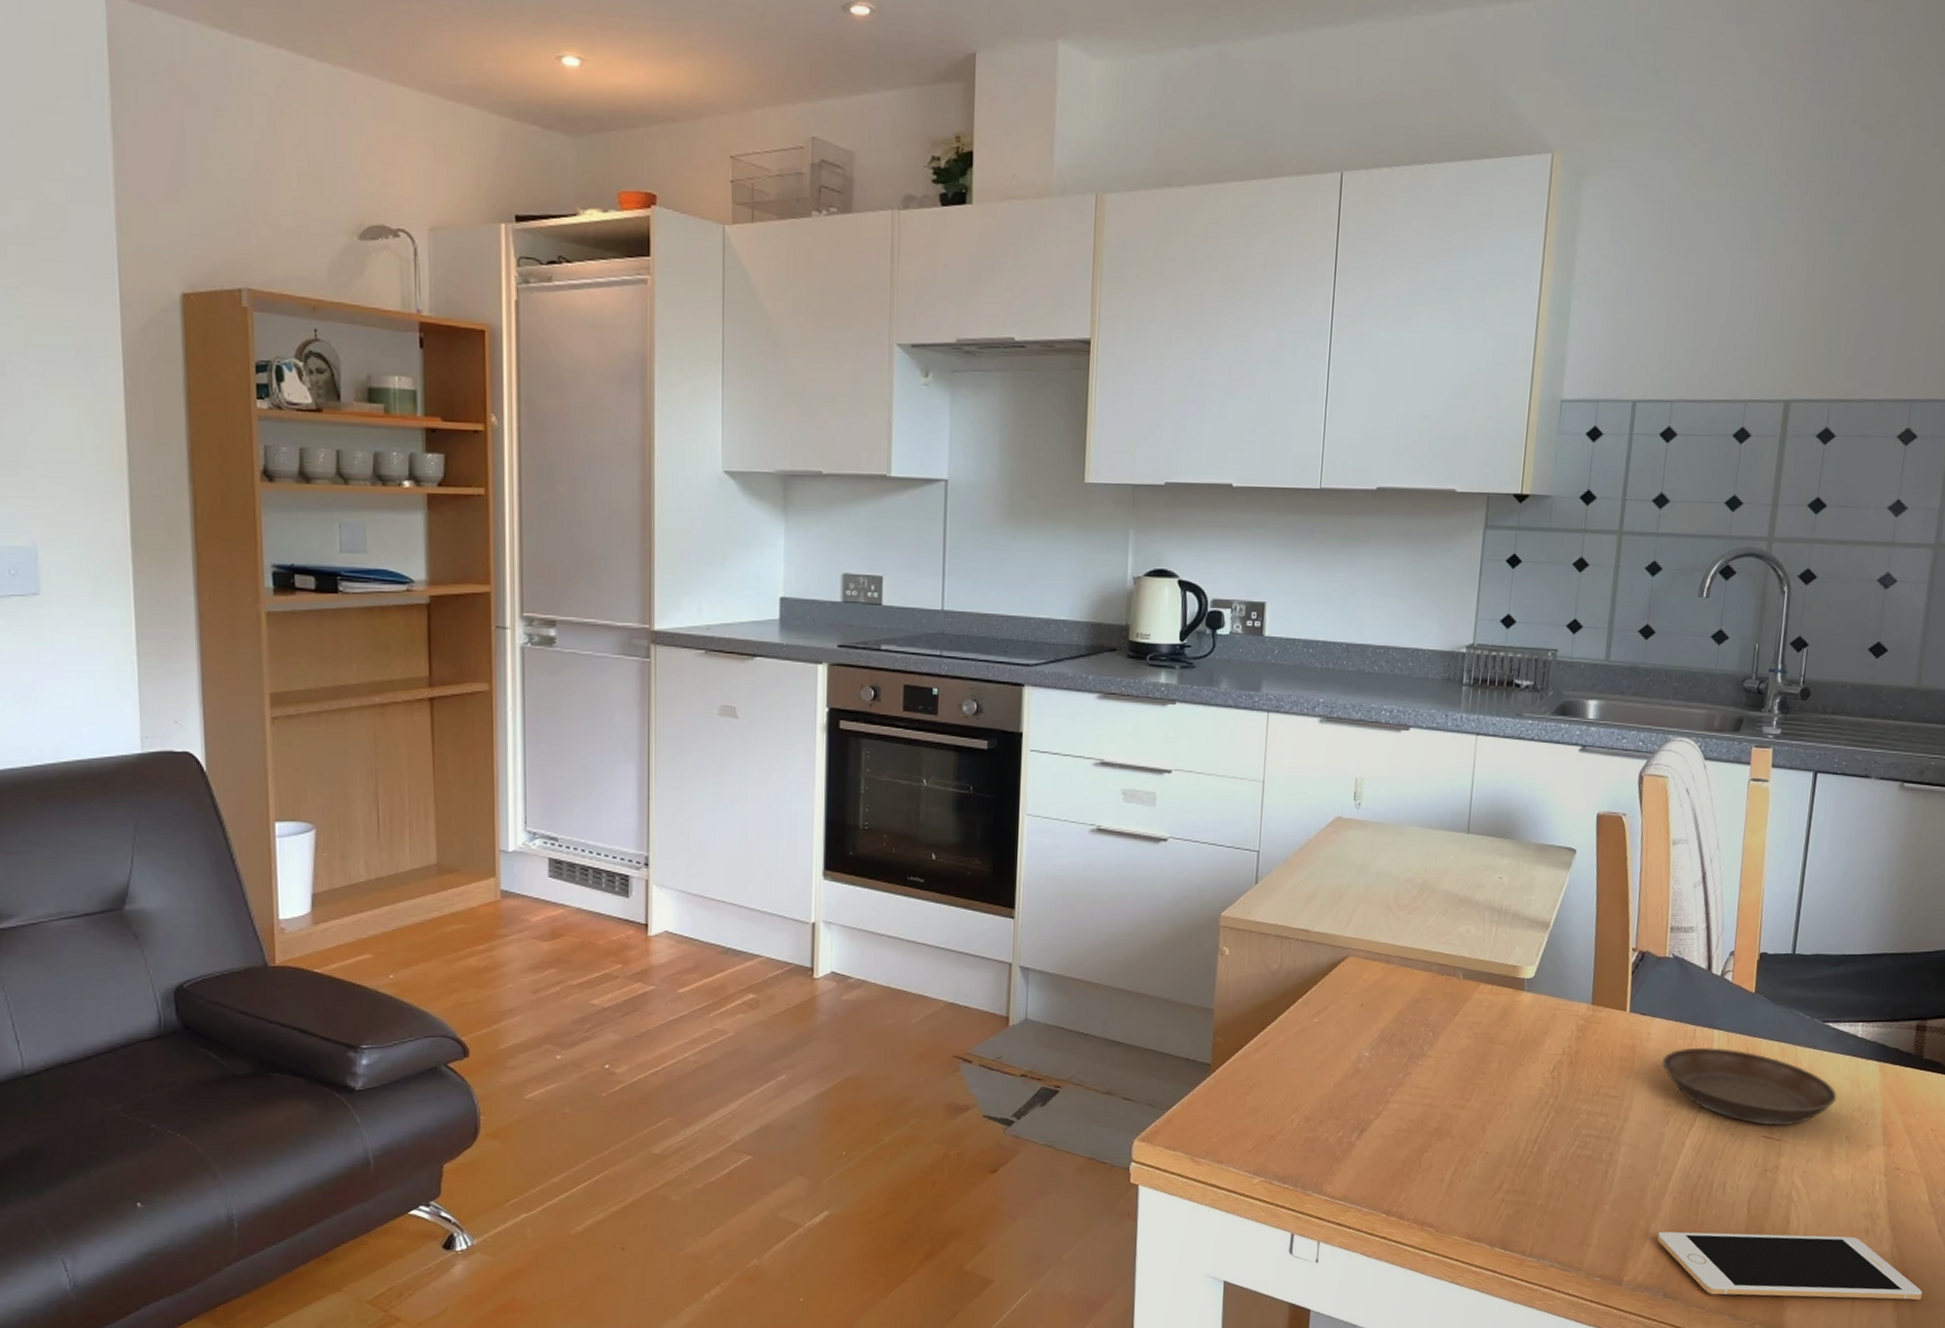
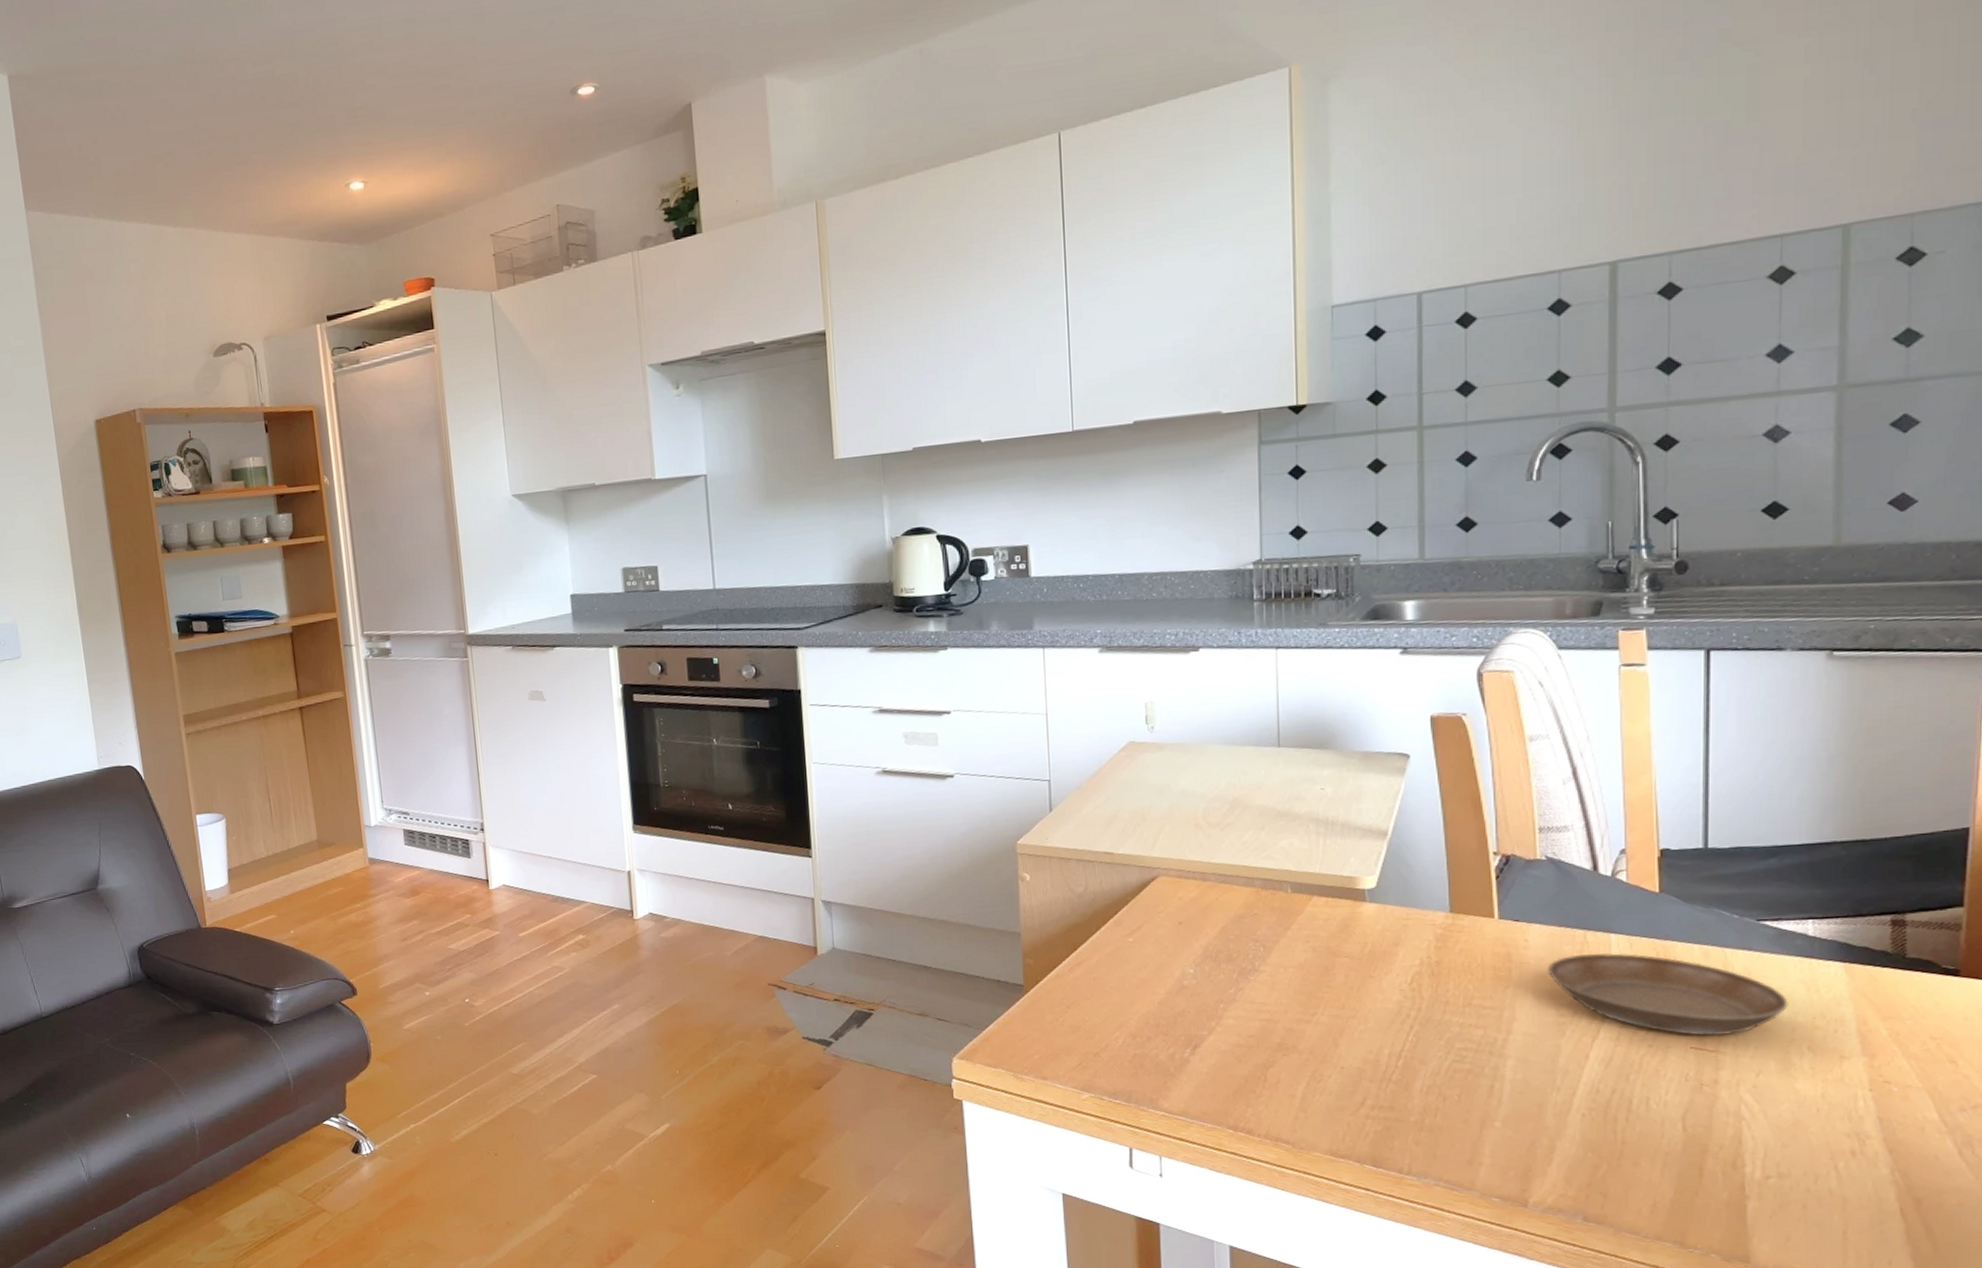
cell phone: present [1657,1231,1922,1301] -> none [1566,1150,1945,1233]

